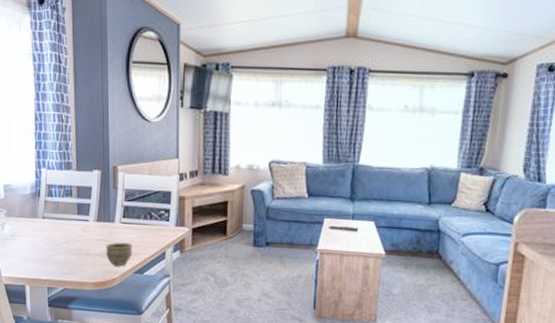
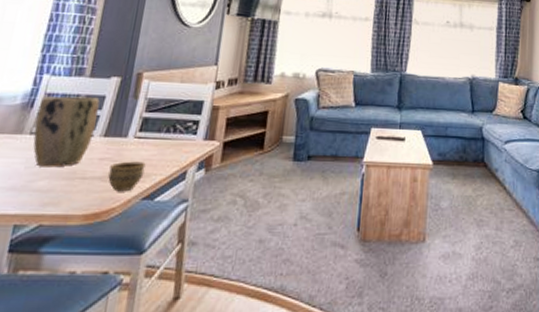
plant pot: none [44,187,89,245] -> present [33,96,100,168]

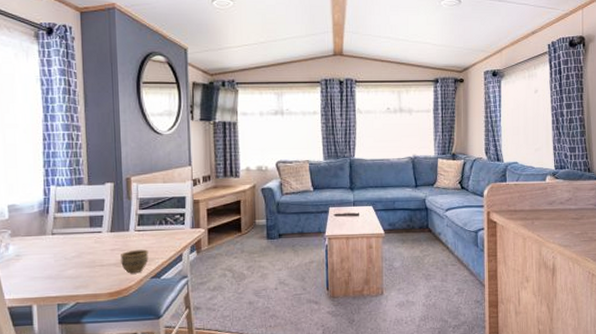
plant pot: present [33,96,100,168] -> none [53,201,102,260]

